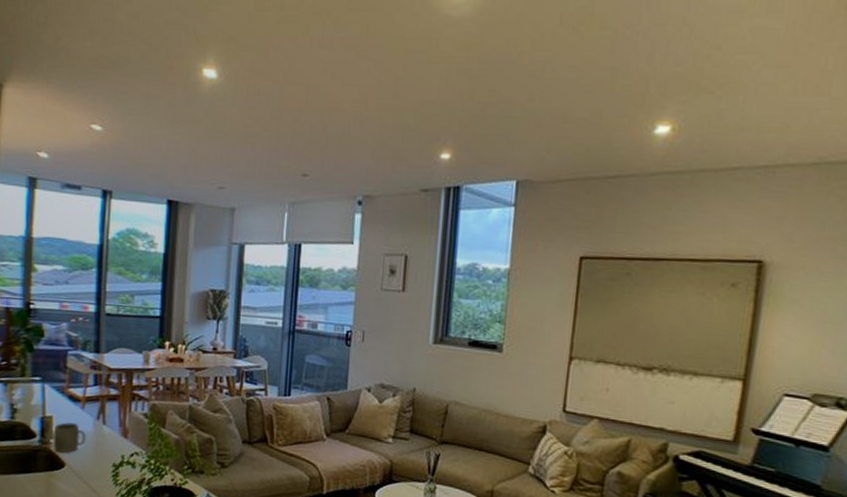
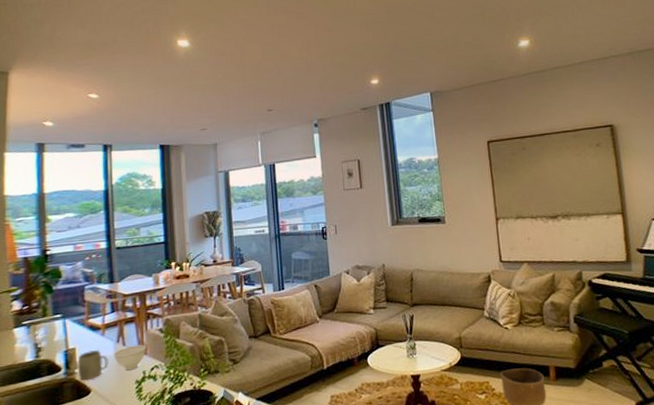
bowl: none [92,425,128,452] -> present [113,344,147,371]

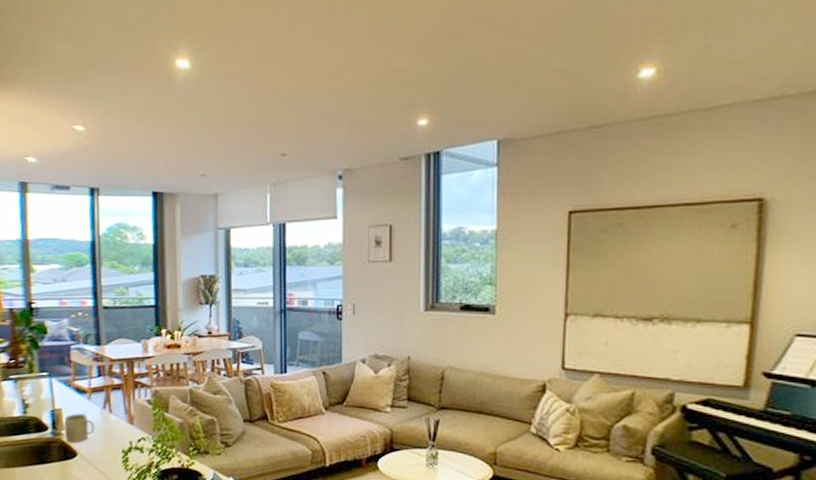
bowl: present [113,344,147,371] -> none [100,413,134,439]

